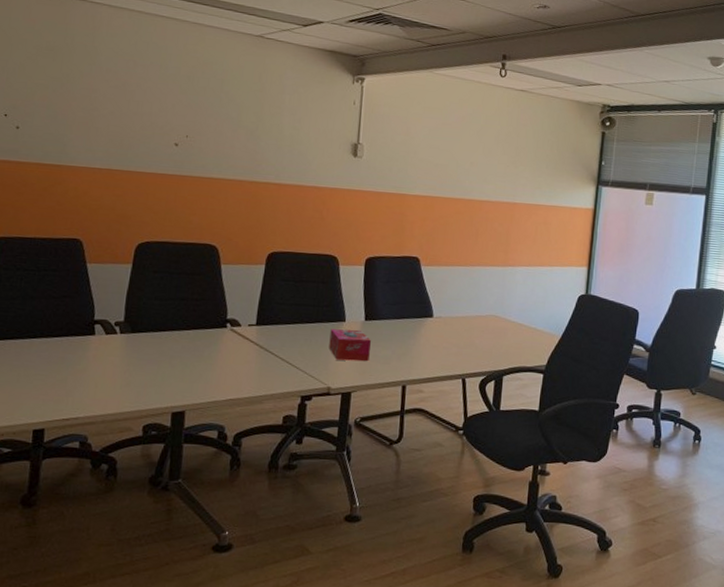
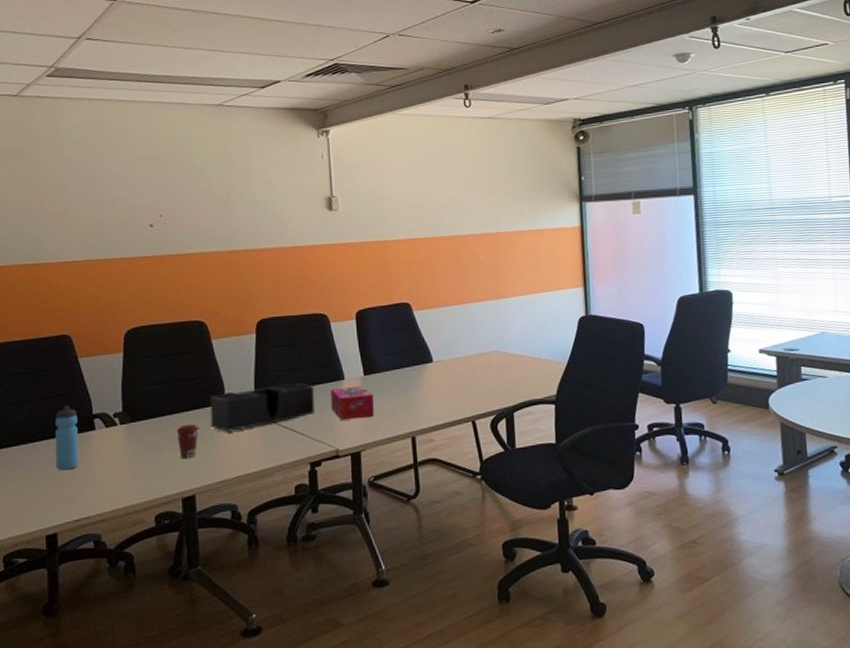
water bottle: none [51,308,79,370] -> present [56,406,79,471]
coffee cup: none [174,343,198,375] -> present [176,425,199,458]
desk organizer: none [210,318,315,356] -> present [211,383,315,432]

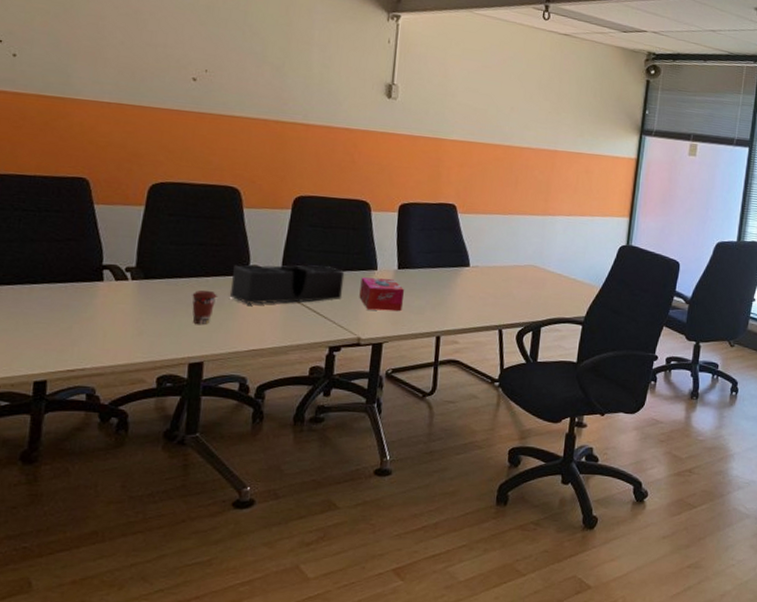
water bottle: present [56,406,79,471] -> none [54,251,85,318]

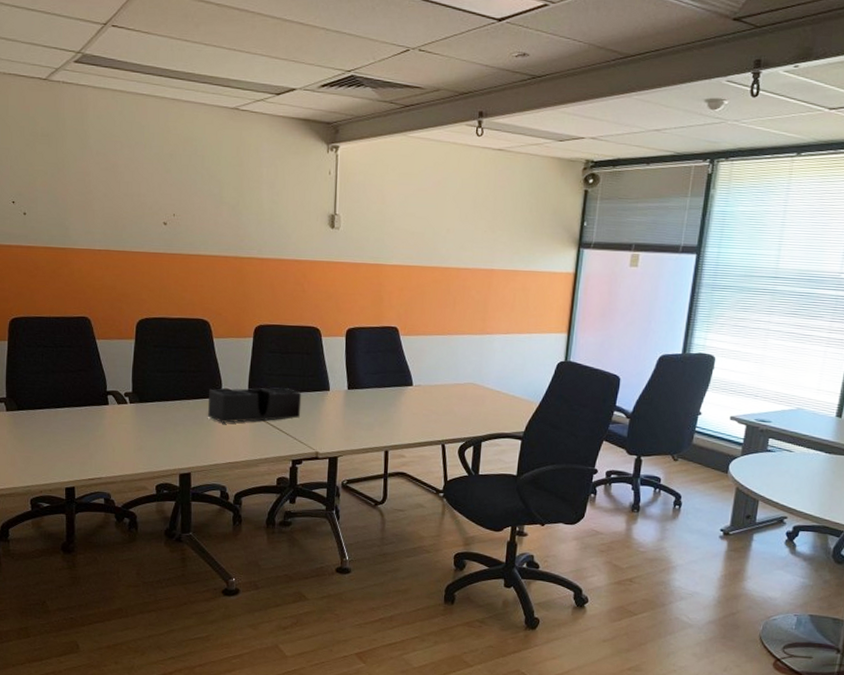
coffee cup: present [192,290,217,324] -> none [178,411,198,441]
tissue box: present [359,277,404,312] -> none [315,397,354,429]

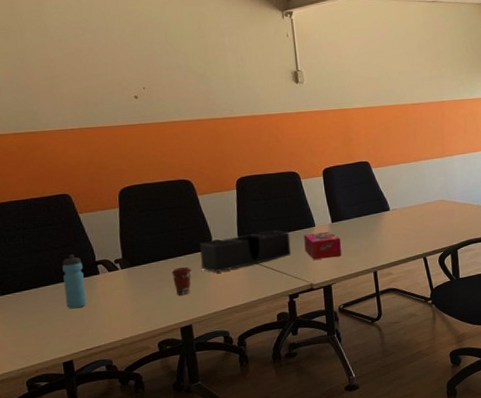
water bottle: none [74,380,94,436] -> present [62,254,87,309]
coffee cup: none [178,411,198,441] -> present [171,267,192,295]
tissue box: none [315,397,354,429] -> present [304,232,342,260]

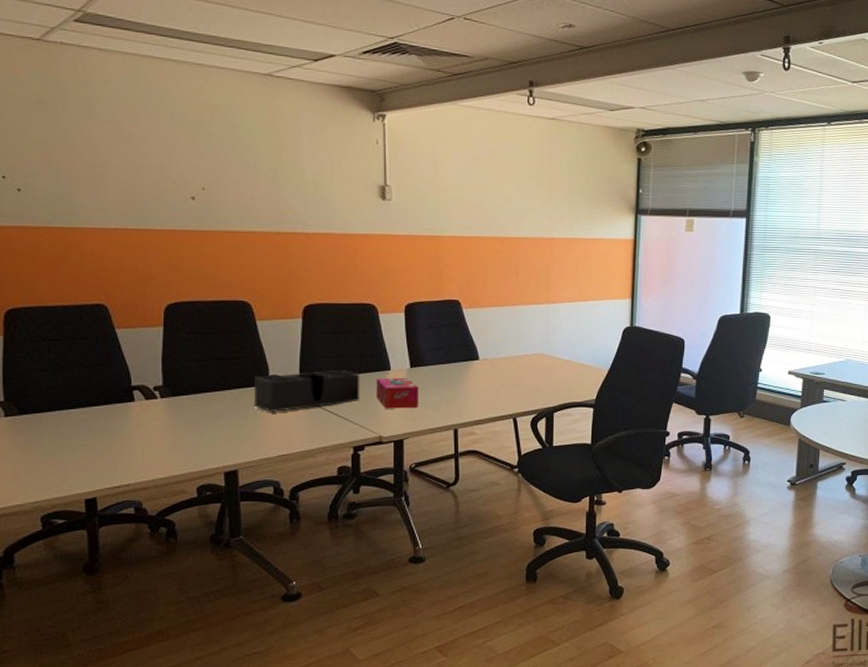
water bottle: present [62,254,87,309] -> none [92,376,118,439]
coffee cup: present [171,267,192,295] -> none [219,403,242,435]

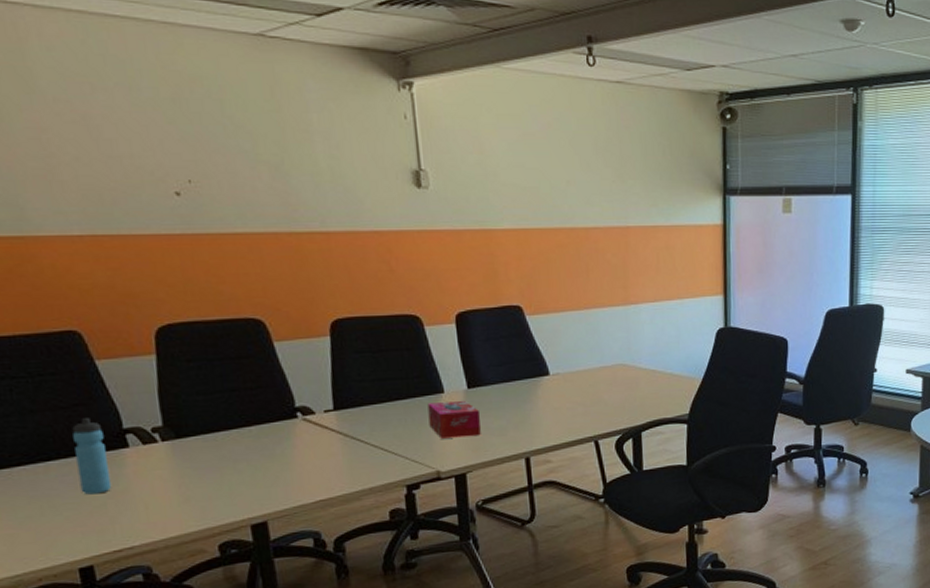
water bottle: none [92,376,118,439] -> present [72,418,112,495]
desk organizer: present [254,370,360,412] -> none [277,396,410,451]

